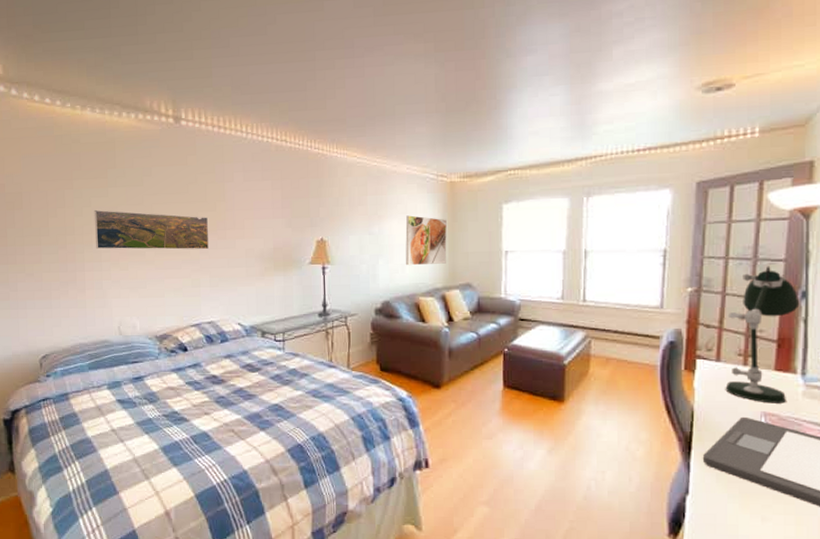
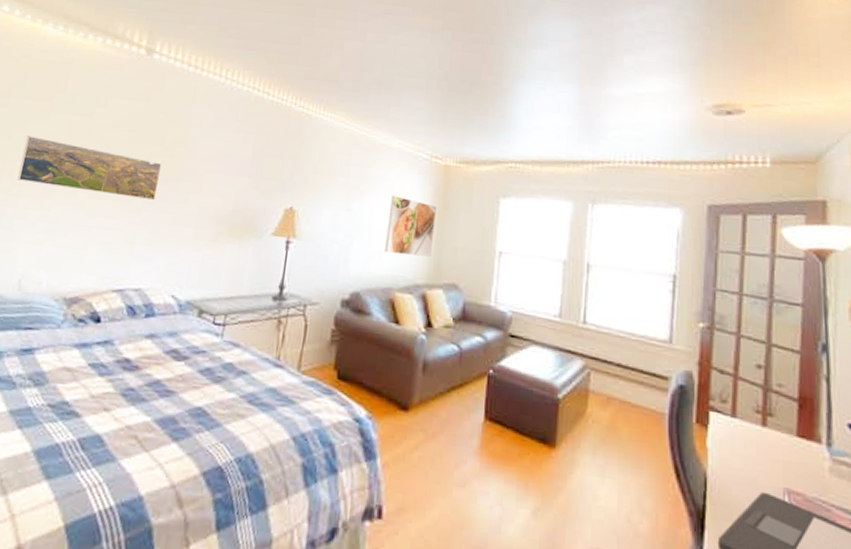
desk lamp: present [725,266,800,404] -> none [742,309,821,480]

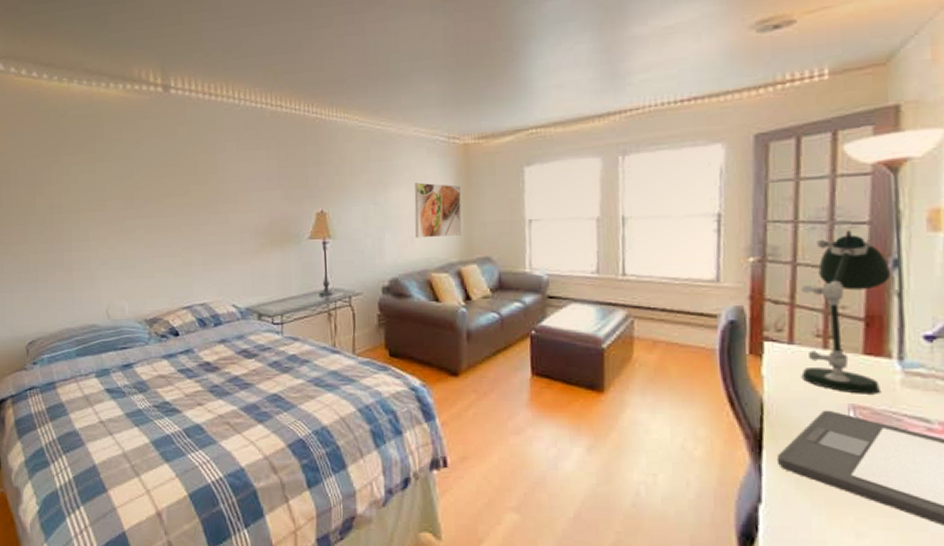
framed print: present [17,134,162,201] -> none [81,186,201,228]
desk lamp: none [742,309,821,480] -> present [801,230,892,394]

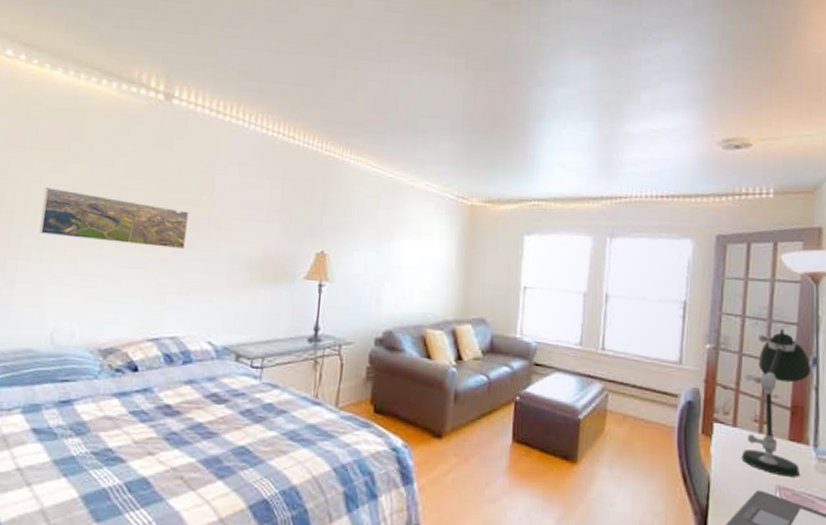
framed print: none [81,186,201,228] -> present [39,186,190,250]
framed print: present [414,182,462,239] -> none [415,236,464,294]

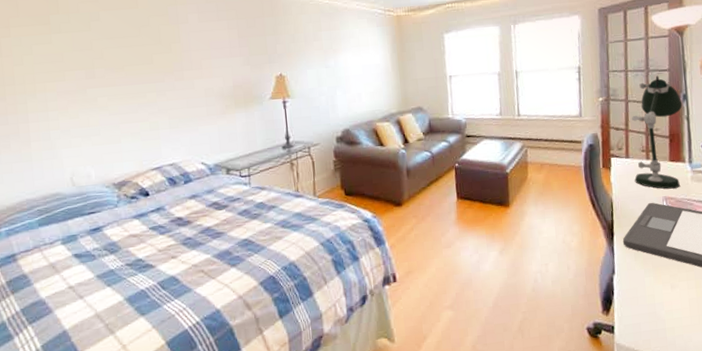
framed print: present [39,186,190,250] -> none [36,57,167,98]

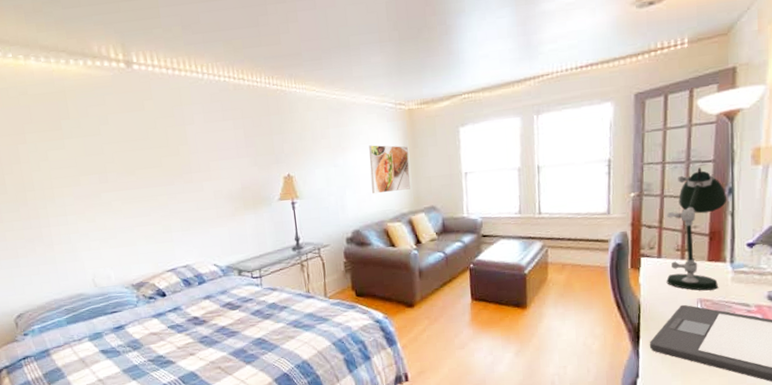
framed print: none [359,48,398,95] -> present [369,145,410,194]

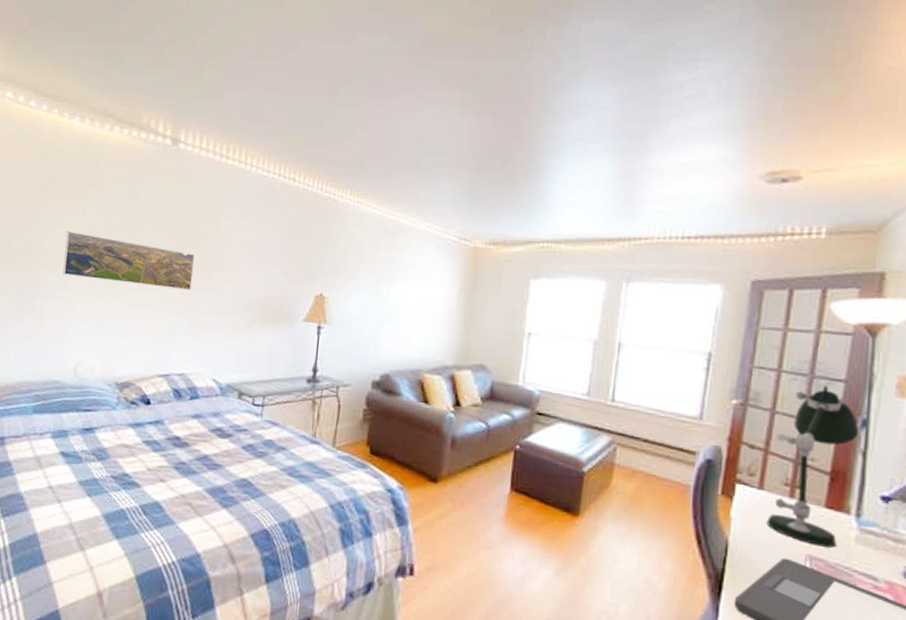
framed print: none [52,161,177,203] -> present [62,230,196,291]
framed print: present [369,145,410,194] -> none [414,279,465,339]

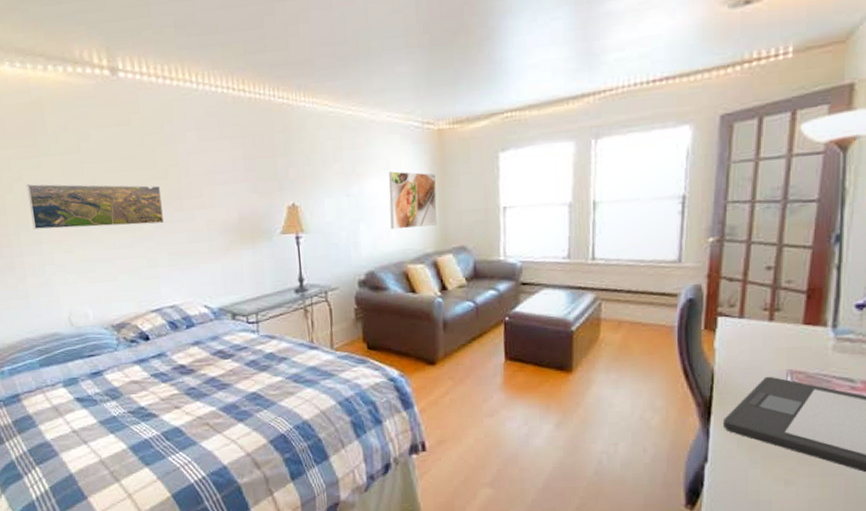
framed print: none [414,279,465,339] -> present [388,171,437,230]
desk lamp: present [766,385,859,548] -> none [748,208,833,361]

